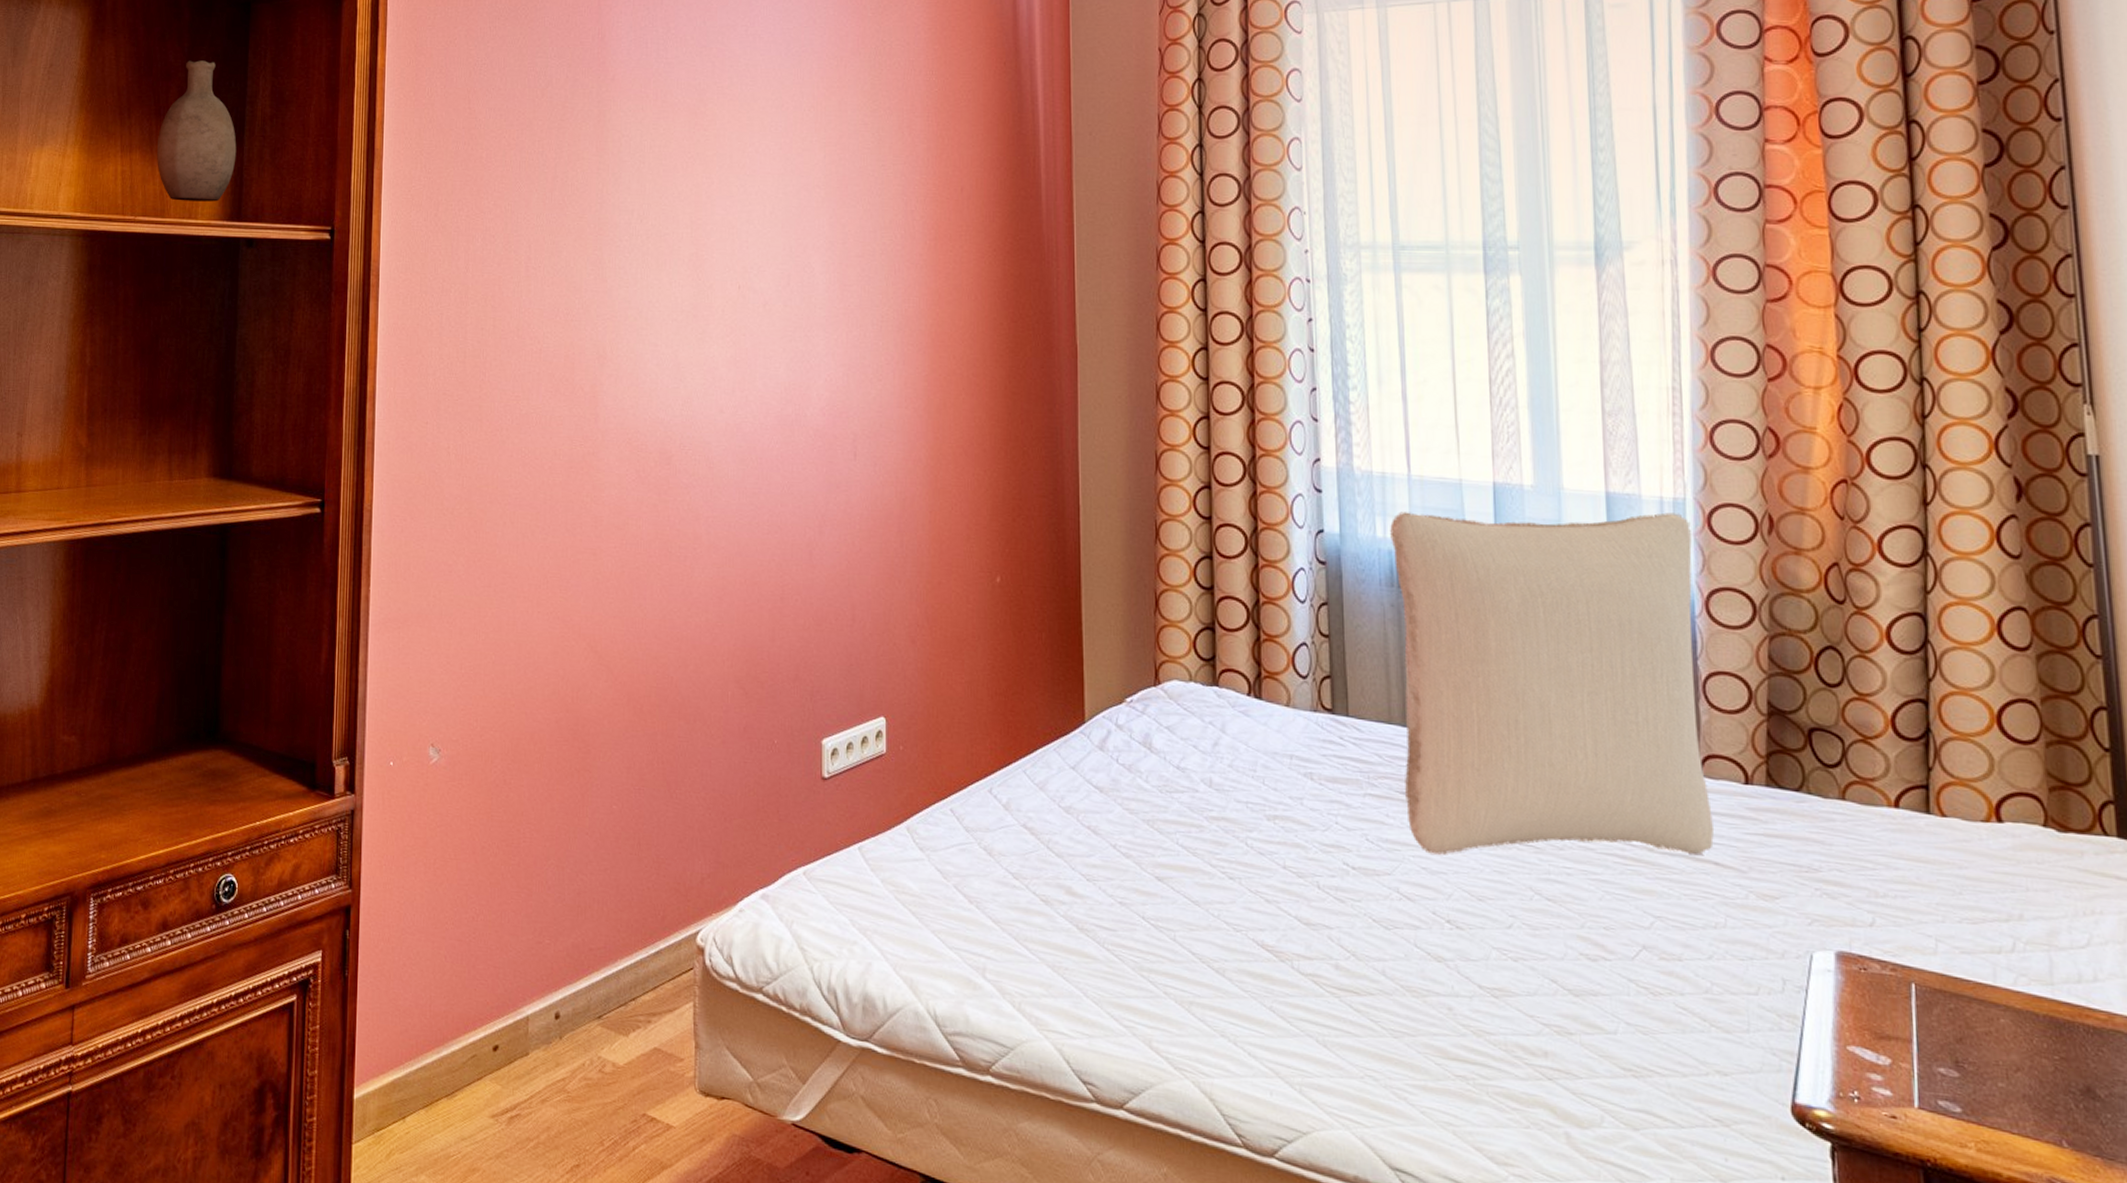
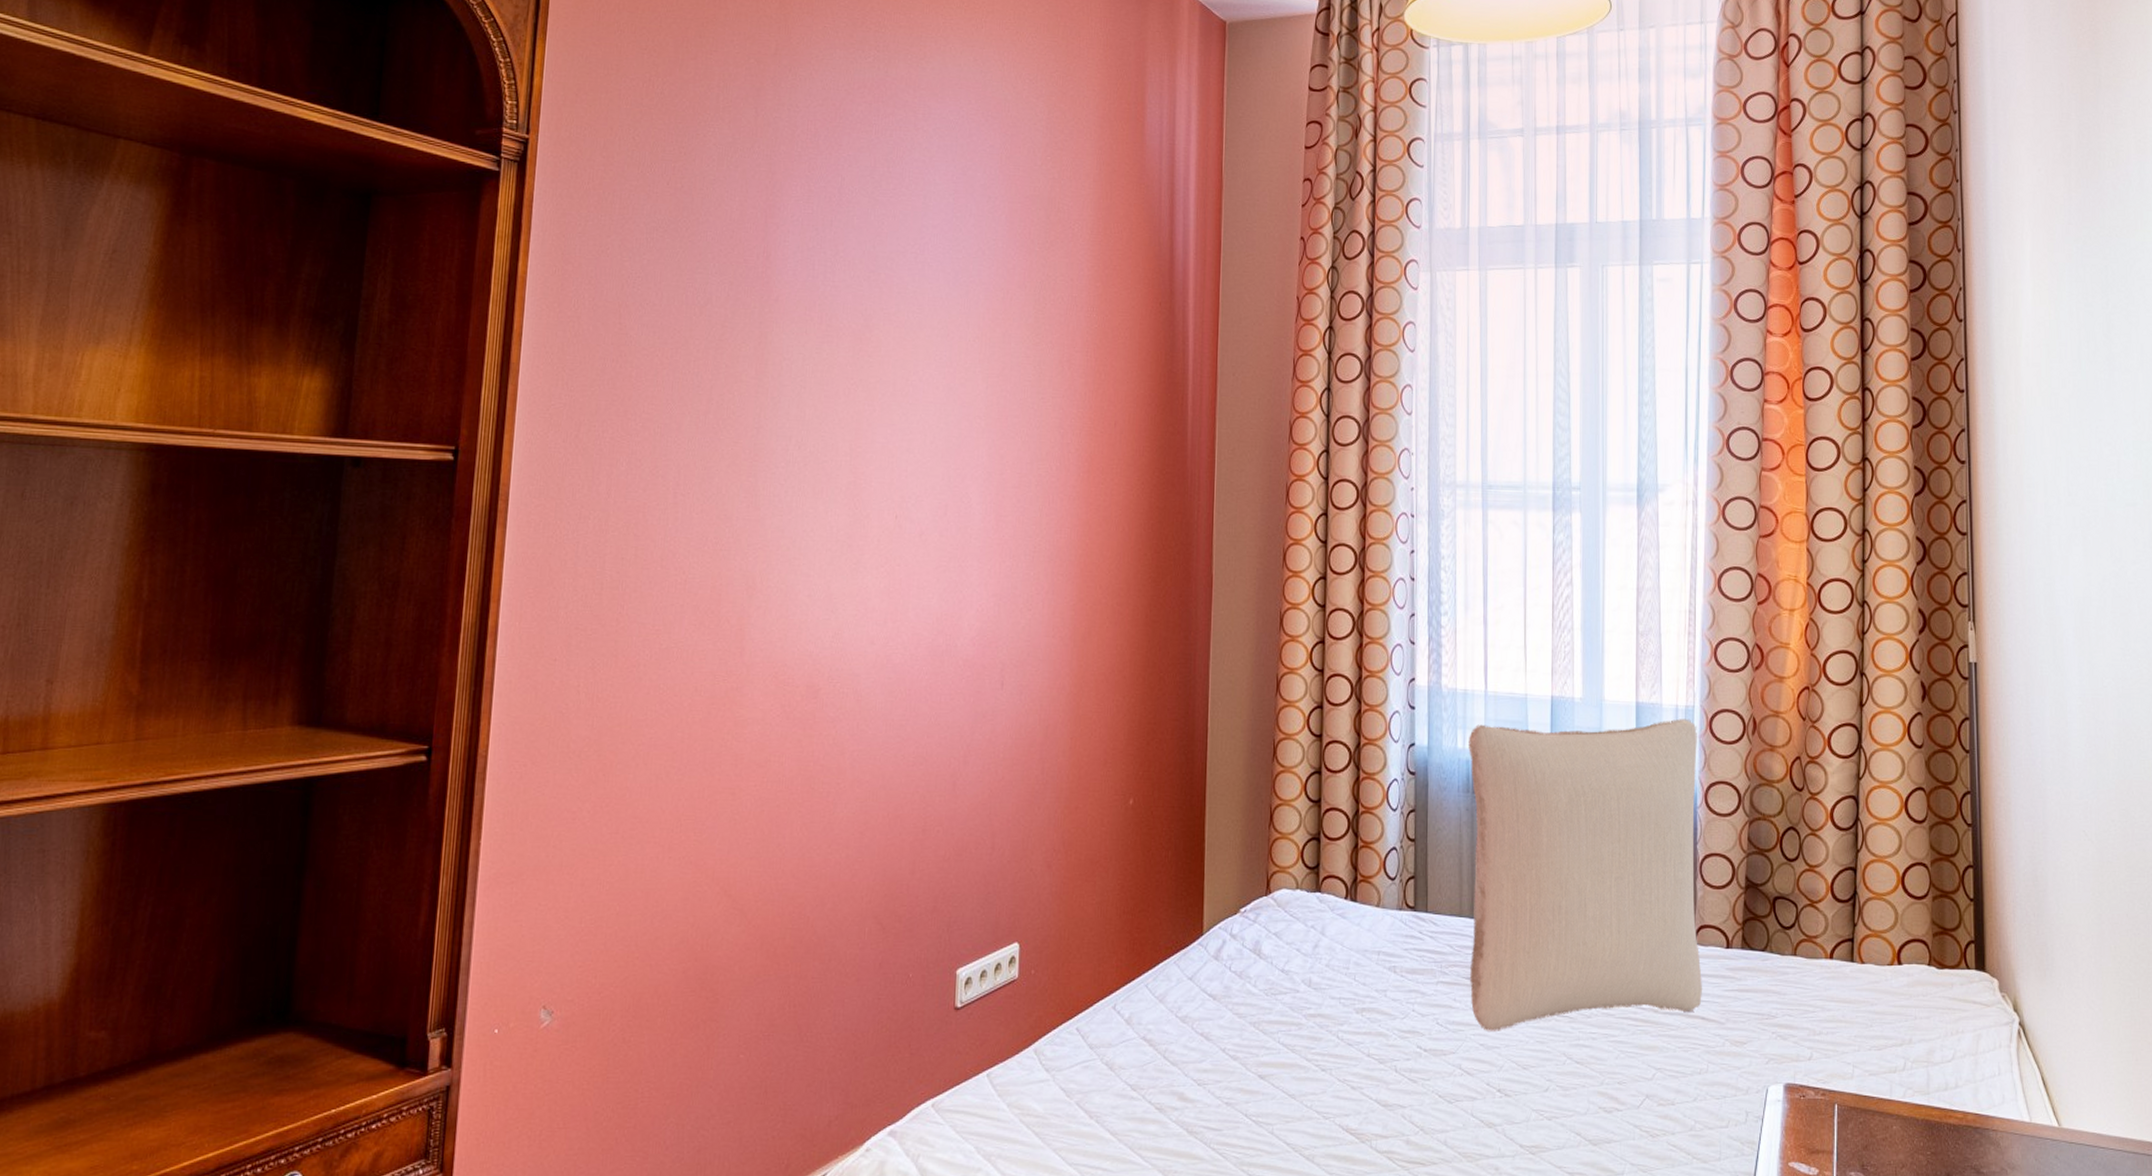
decorative vase: present [156,60,237,202] -> none [245,255,346,415]

